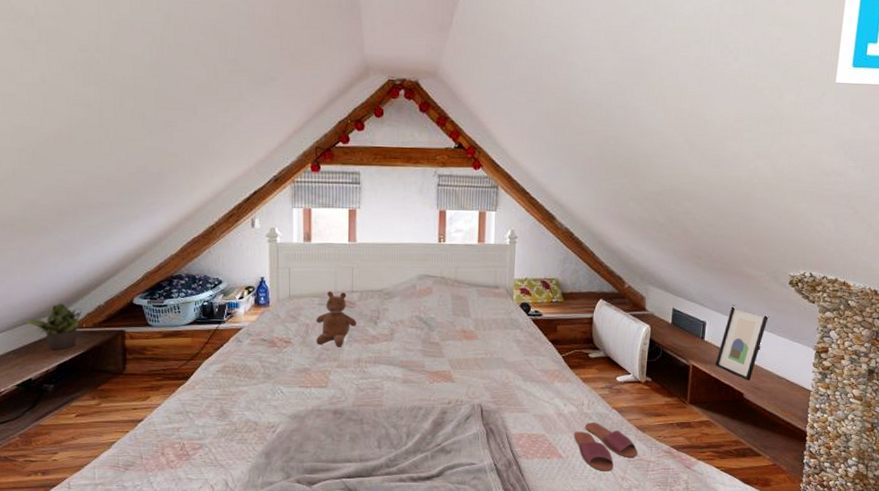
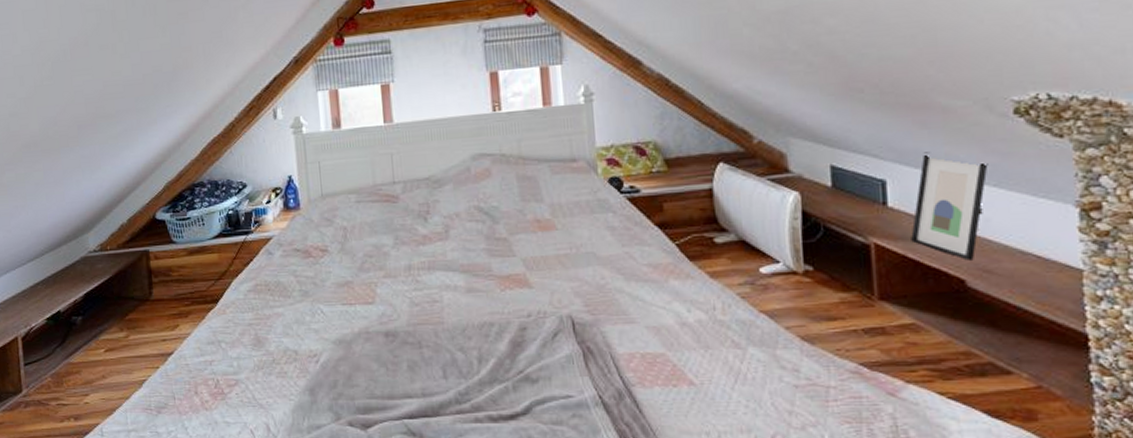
potted plant: present [24,303,83,349] -> none [51,225,106,277]
teddy bear: present [316,291,357,347] -> none [355,184,403,253]
slippers: present [573,422,638,471] -> none [706,333,807,403]

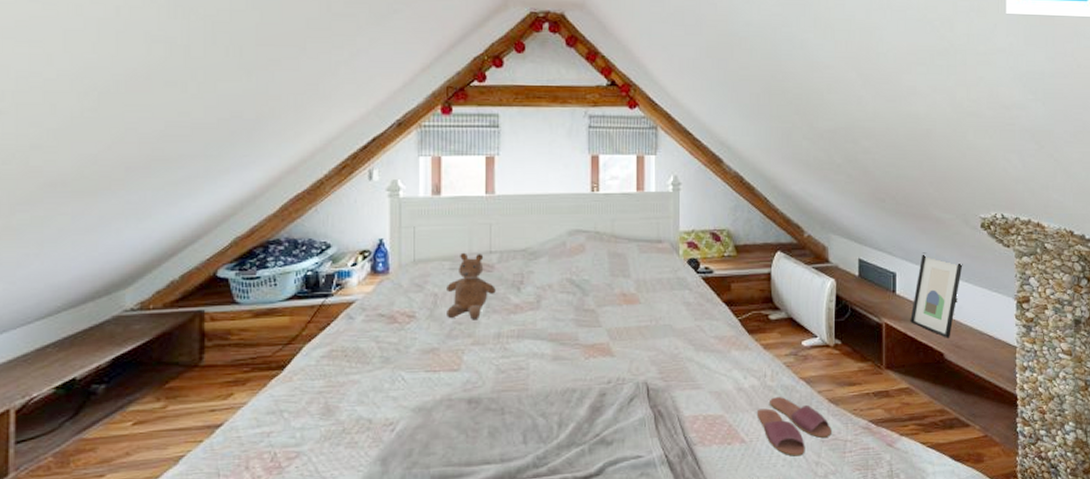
teddy bear: none [355,184,403,253] -> present [447,252,496,320]
slippers: none [706,333,807,403] -> present [756,397,831,456]

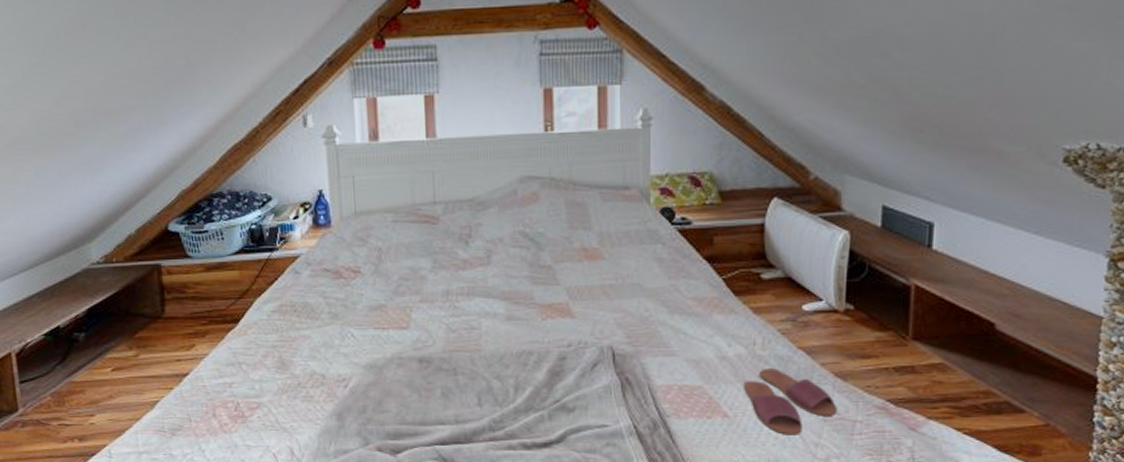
teddy bear: present [447,252,496,320] -> none [390,203,442,276]
picture frame: present [910,252,963,338] -> none [950,196,1032,305]

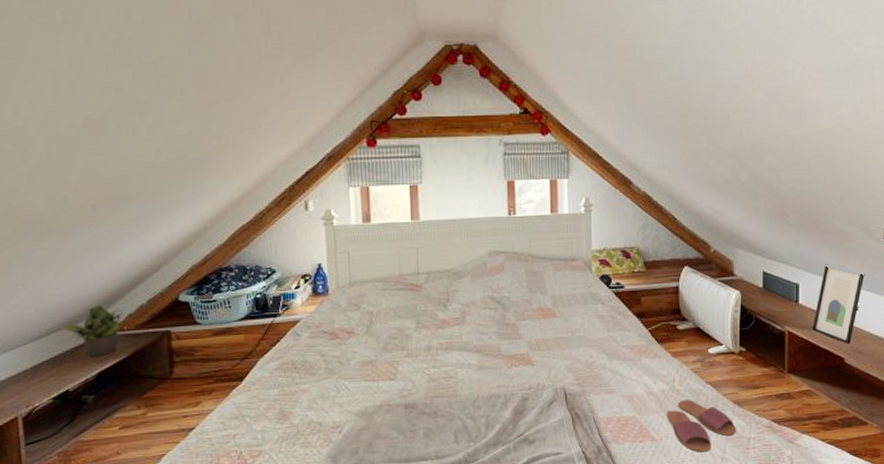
potted plant: none [47,234,112,290] -> present [58,305,123,356]
picture frame: none [950,196,1032,305] -> present [812,264,865,344]

